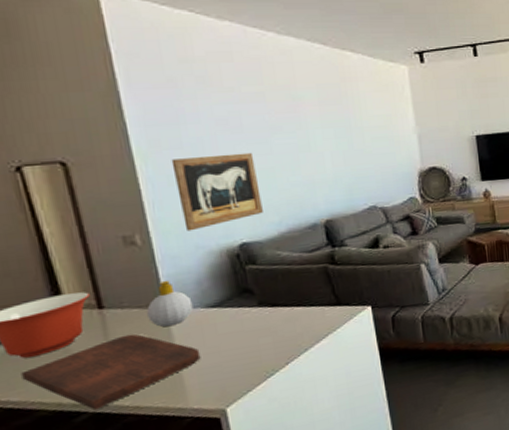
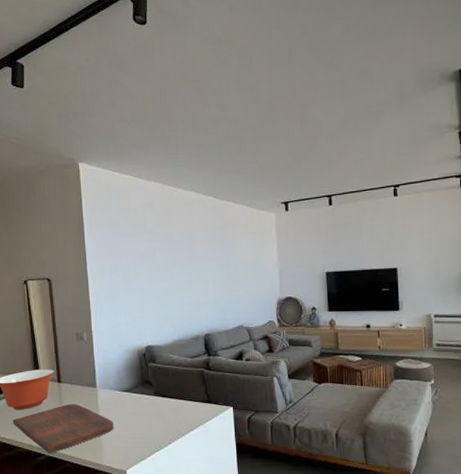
soap bottle: present [147,280,193,327] -> none [85,367,113,402]
wall art: present [171,152,263,232] -> none [110,278,163,333]

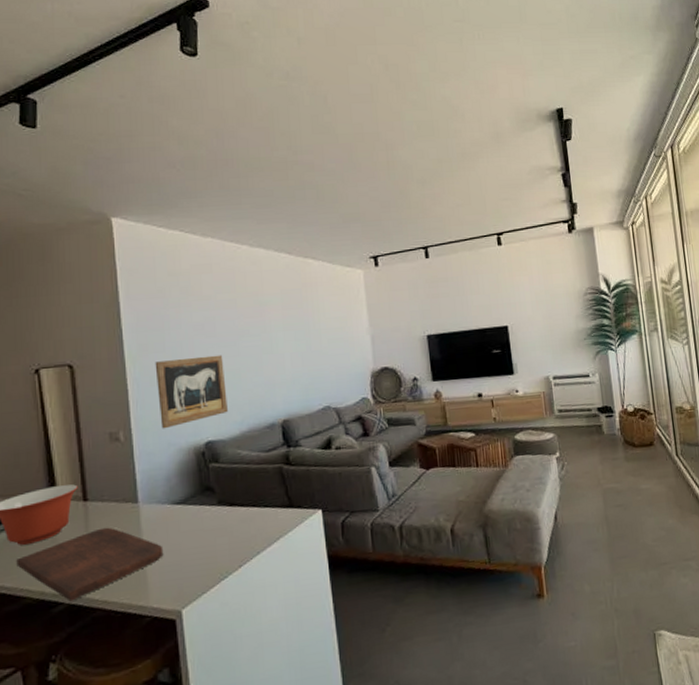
wall art: none [110,278,163,333] -> present [155,355,228,429]

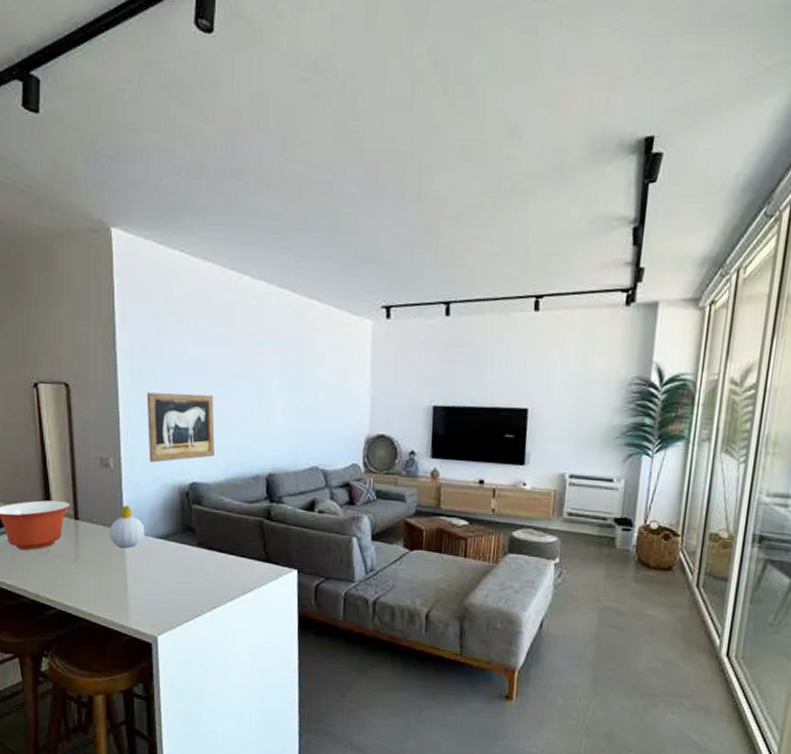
cutting board: present [16,527,164,602] -> none [16,547,145,608]
soap bottle: none [122,475,161,522] -> present [110,504,145,548]

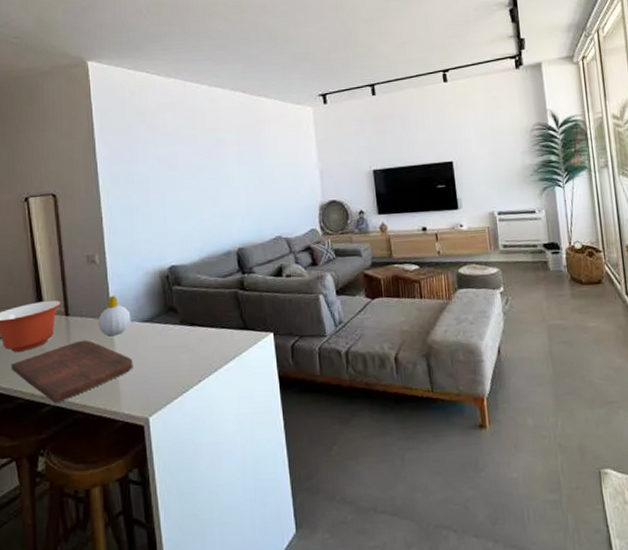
cutting board: none [16,547,145,608] -> present [11,340,134,404]
wall art: present [146,392,215,463] -> none [125,186,189,254]

